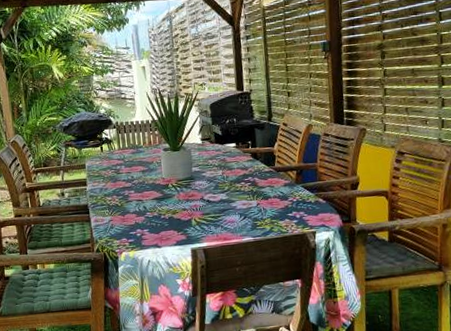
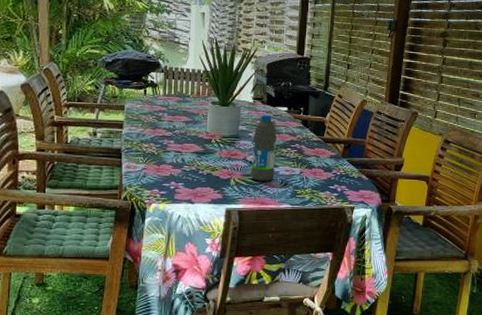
water bottle: none [206,152,233,218] -> present [250,114,277,181]

